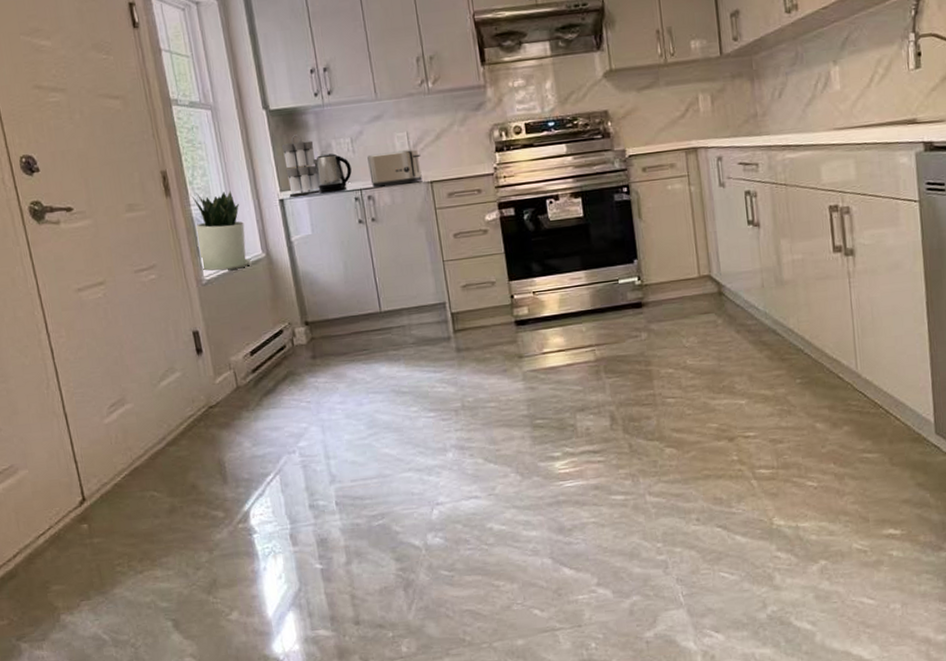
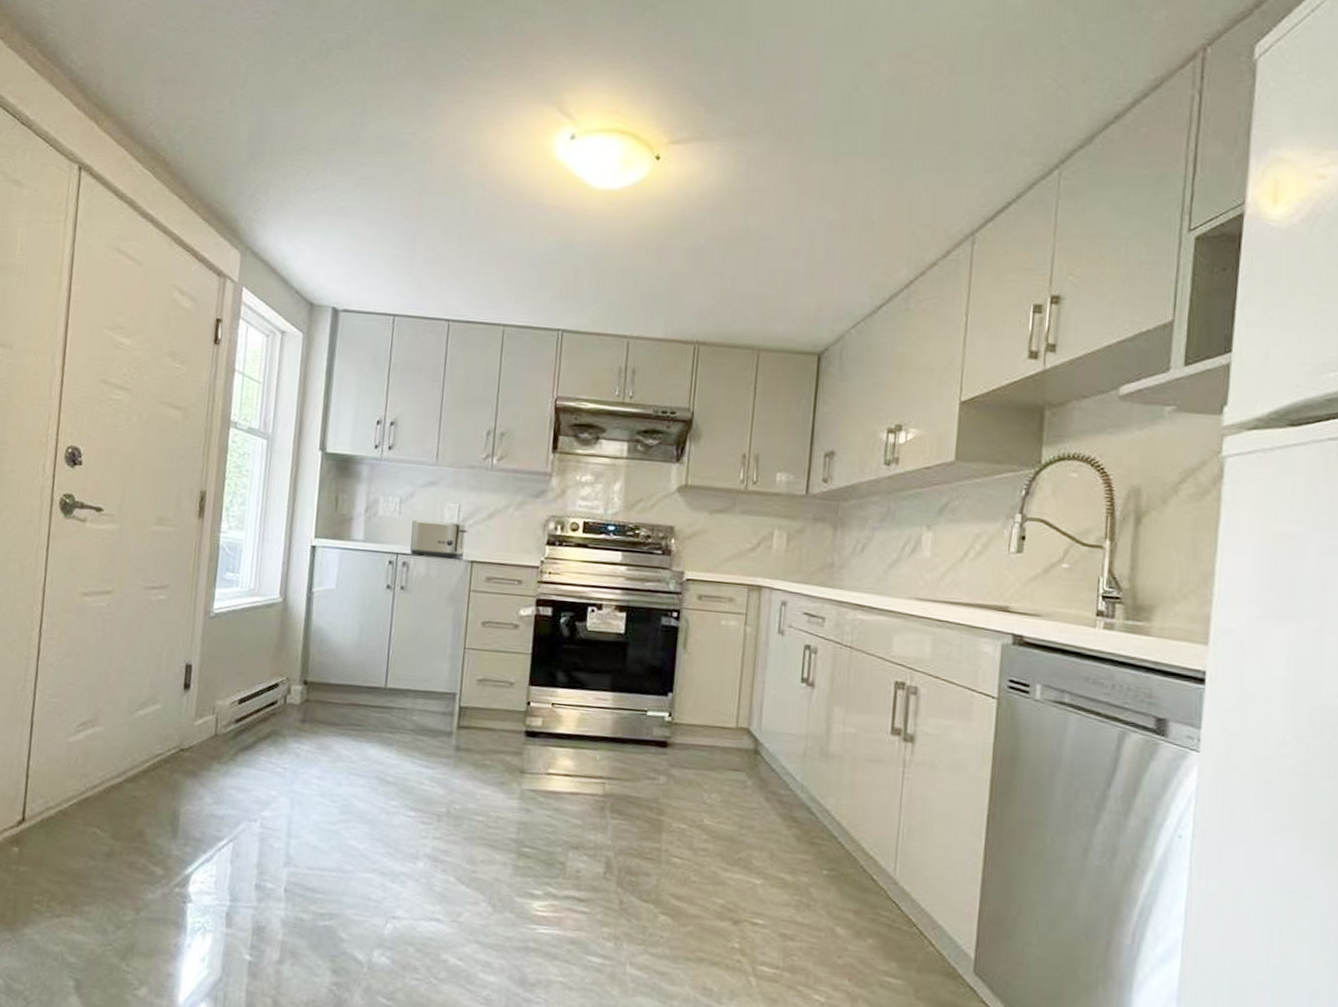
planter: present [192,191,252,272] -> none [212,520,269,609]
spice rack: present [281,134,320,198] -> none [322,482,362,549]
kettle: present [313,153,352,194] -> none [353,508,394,551]

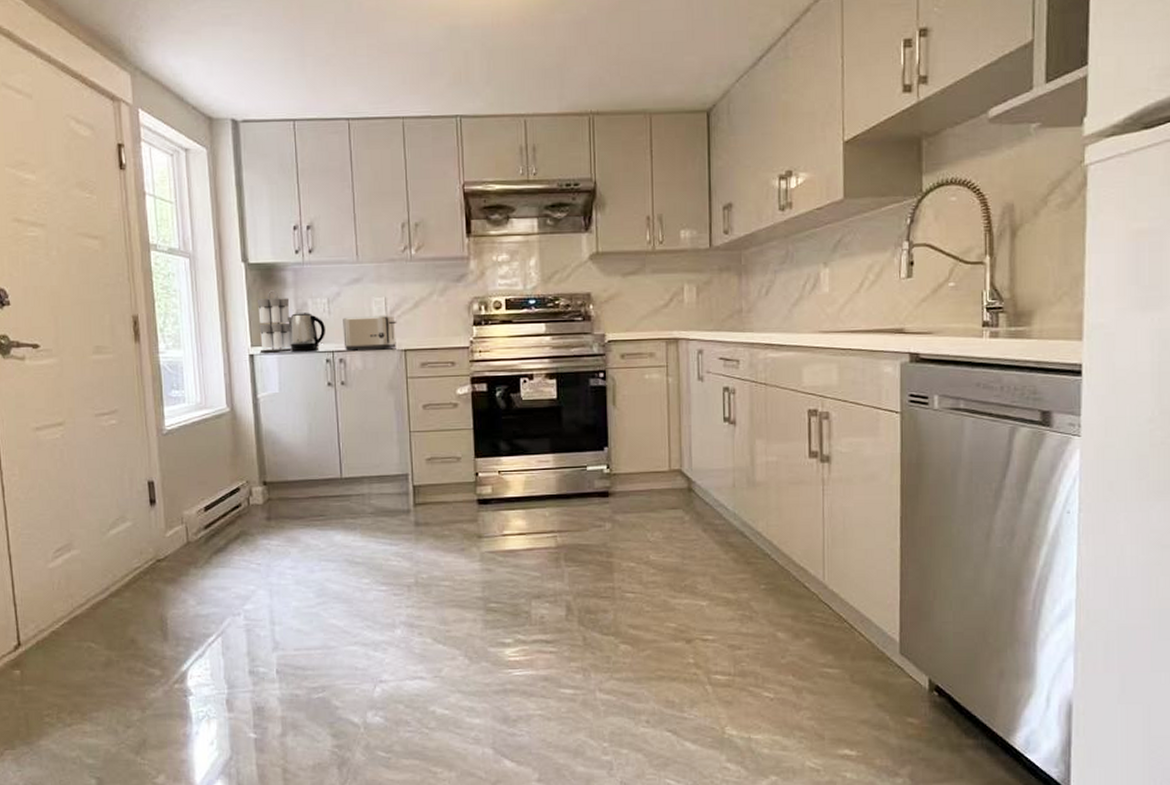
spice rack: none [322,482,362,549] -> present [257,290,291,354]
kettle: none [353,508,394,551] -> present [288,312,325,352]

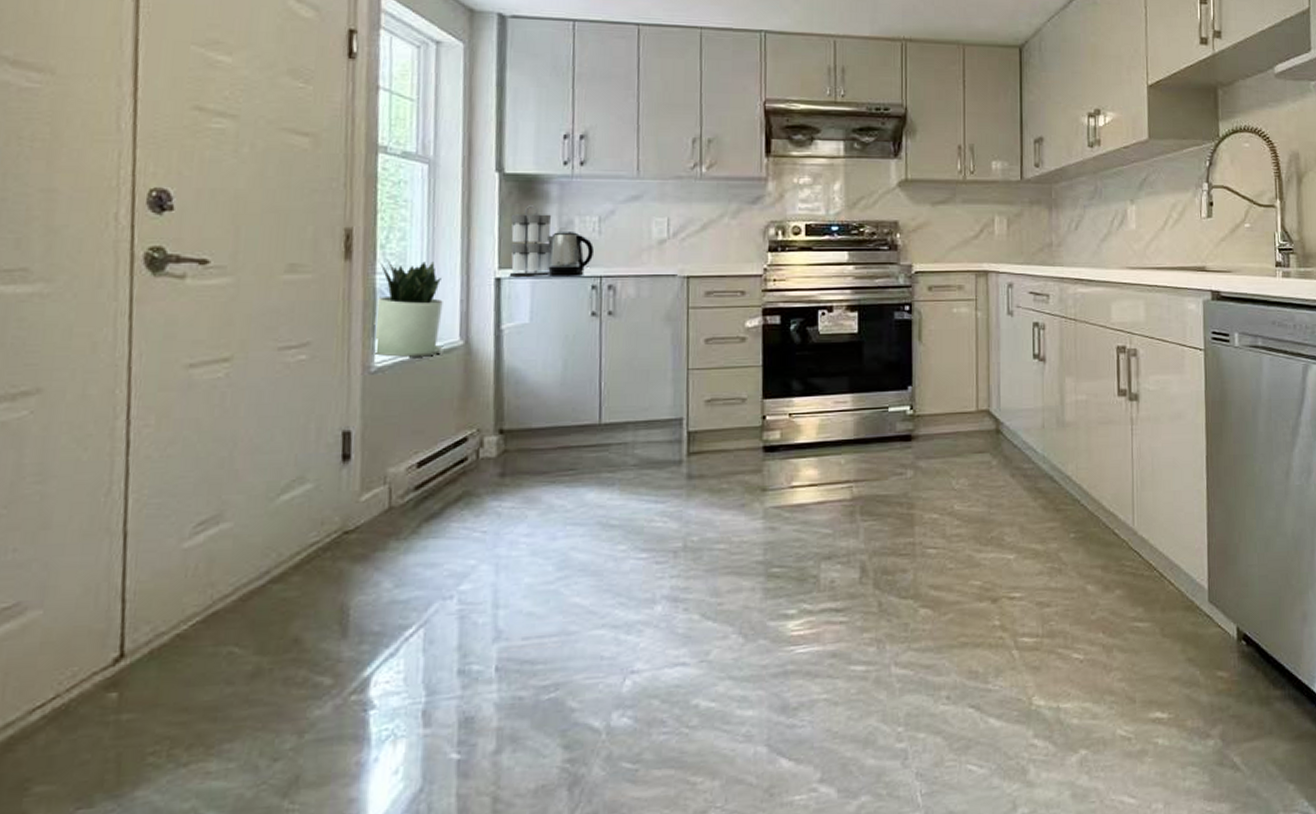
planter: none [161,340,215,422] -> present [372,258,444,357]
toaster: present [343,316,397,351] -> none [614,238,680,276]

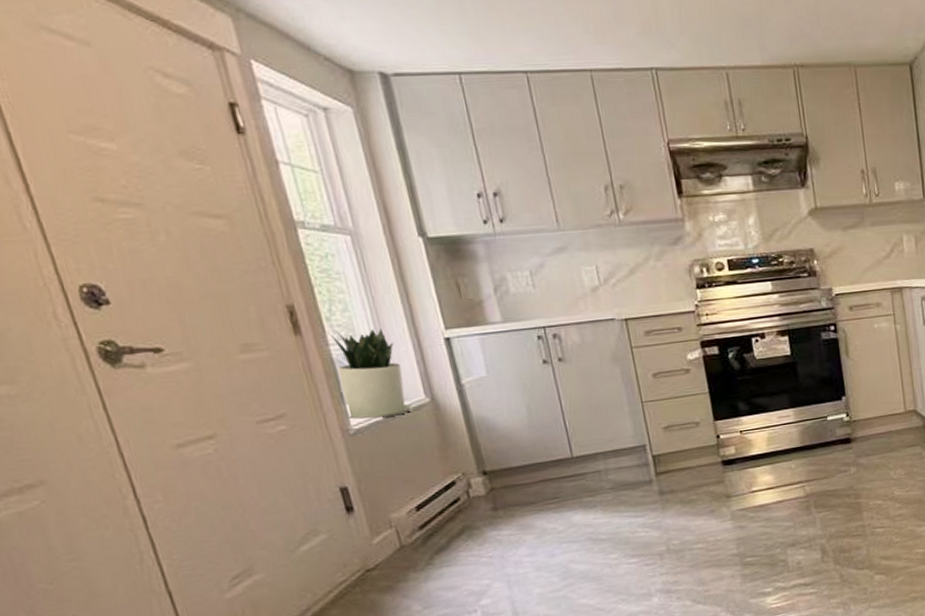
spice rack: present [509,205,552,278] -> none [444,266,495,337]
kettle: present [548,230,594,276] -> none [485,287,533,332]

